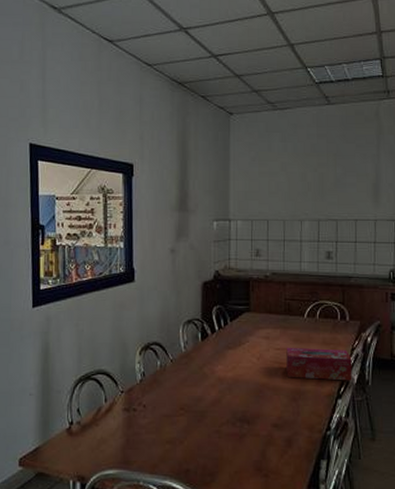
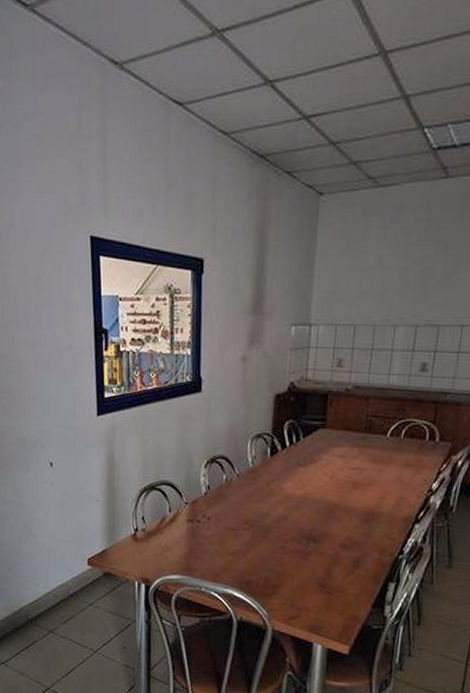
tissue box: present [286,347,353,381] -> none [360,467,437,506]

